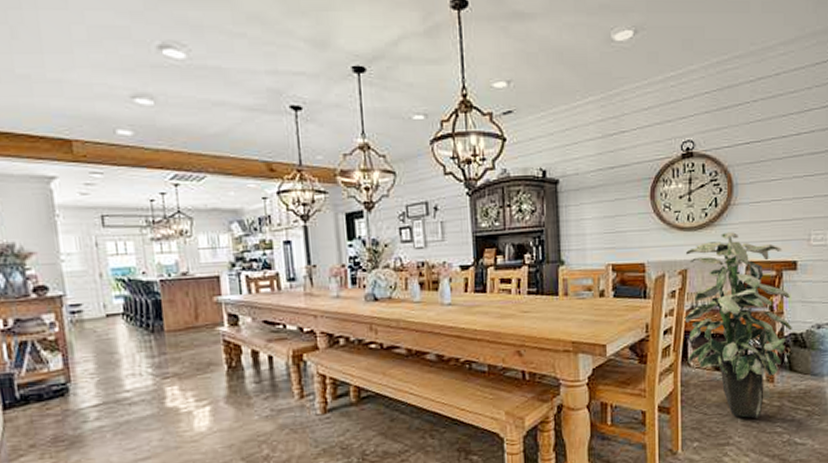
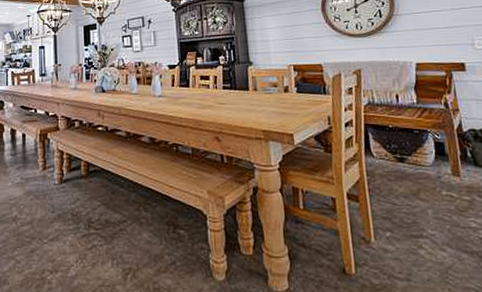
indoor plant: present [684,232,792,418] -> none [358,38,470,212]

